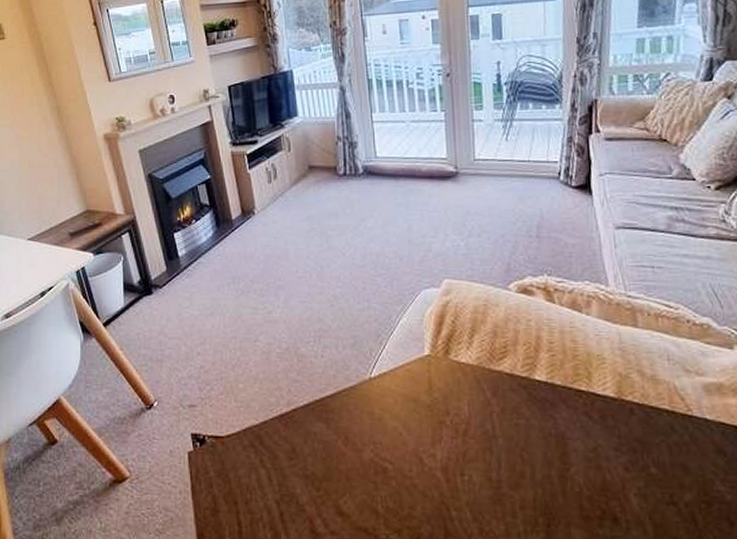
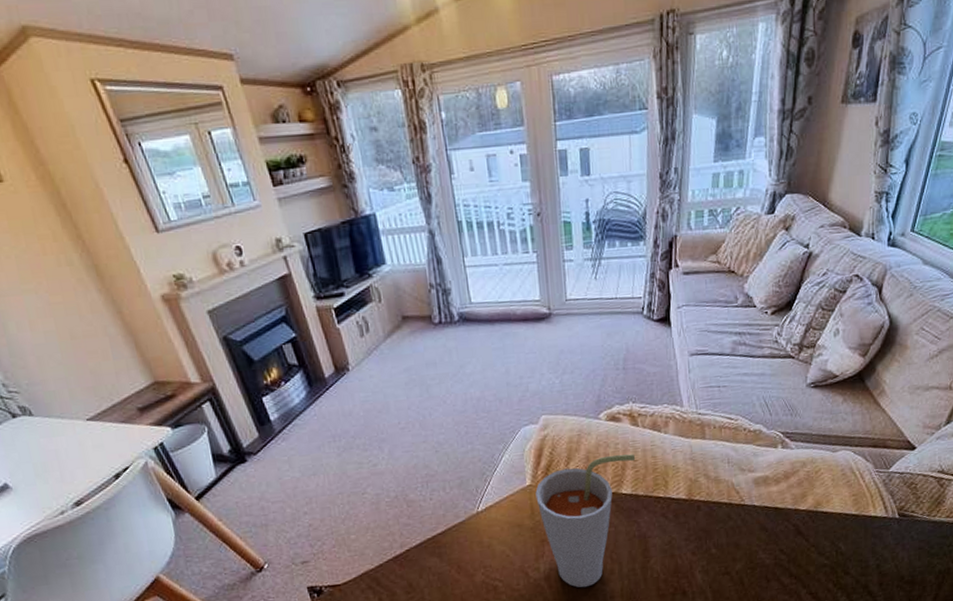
cup: none [434,333,552,489] -> present [535,454,636,588]

